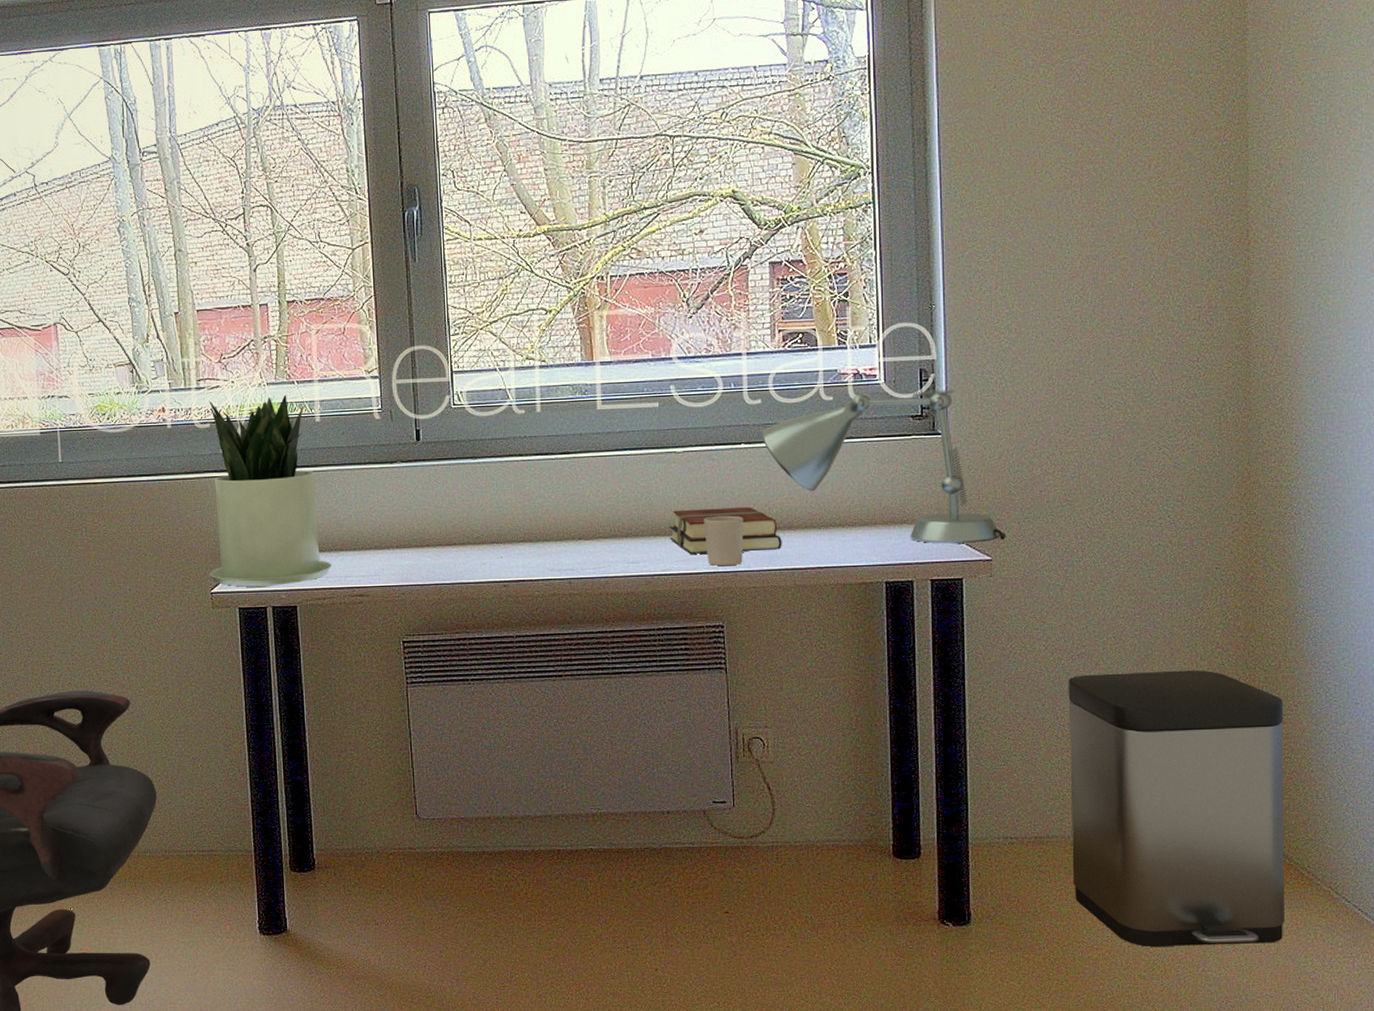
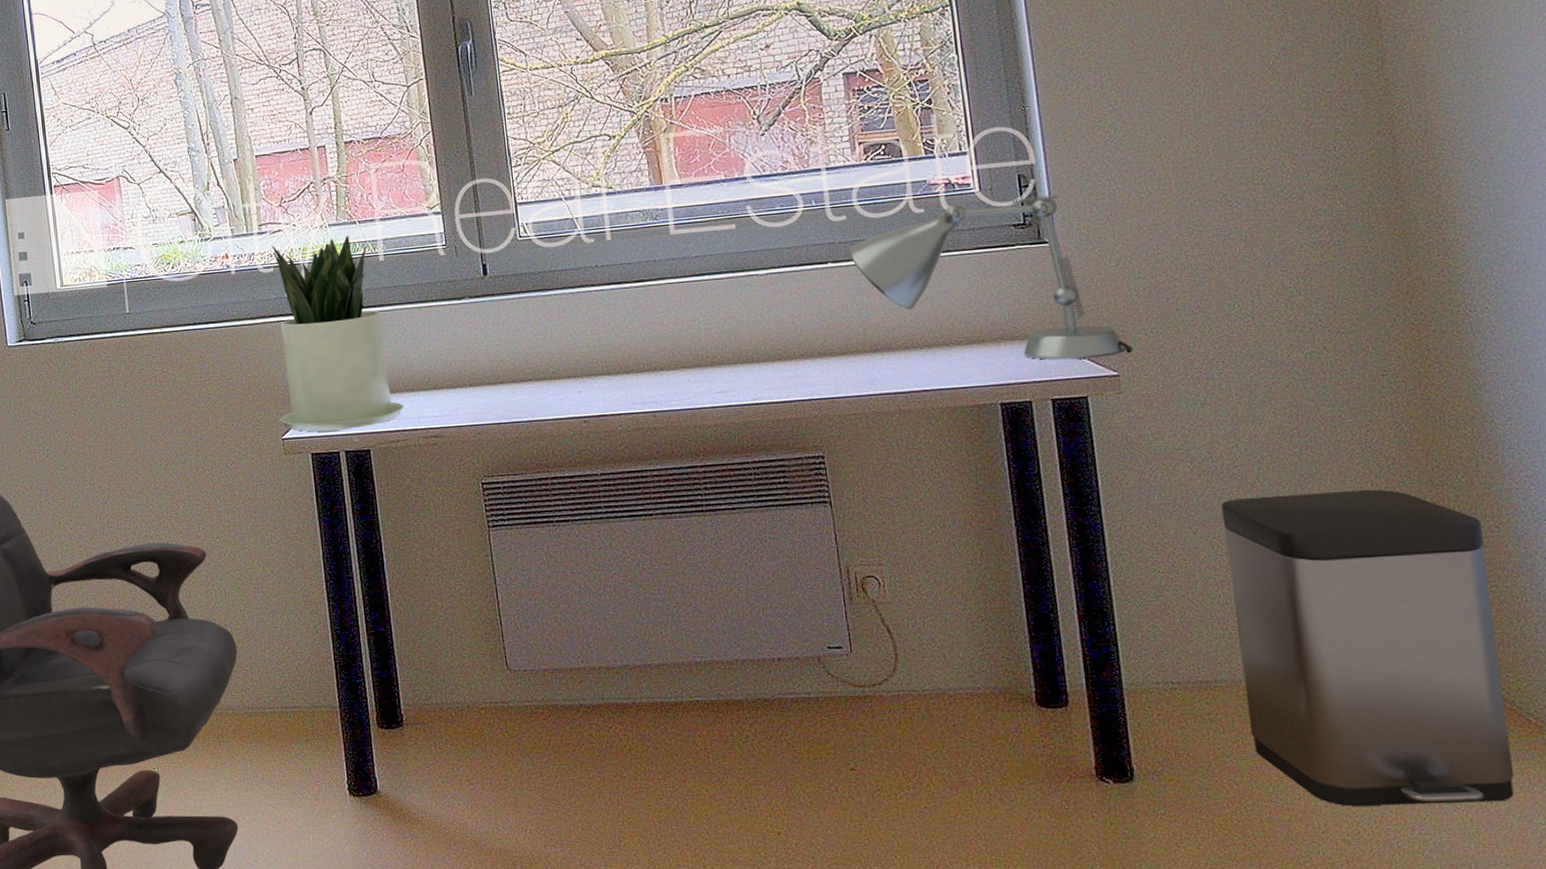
books: present [670,507,782,554] -> none [757,329,882,381]
mug: present [704,515,744,567] -> none [793,338,840,393]

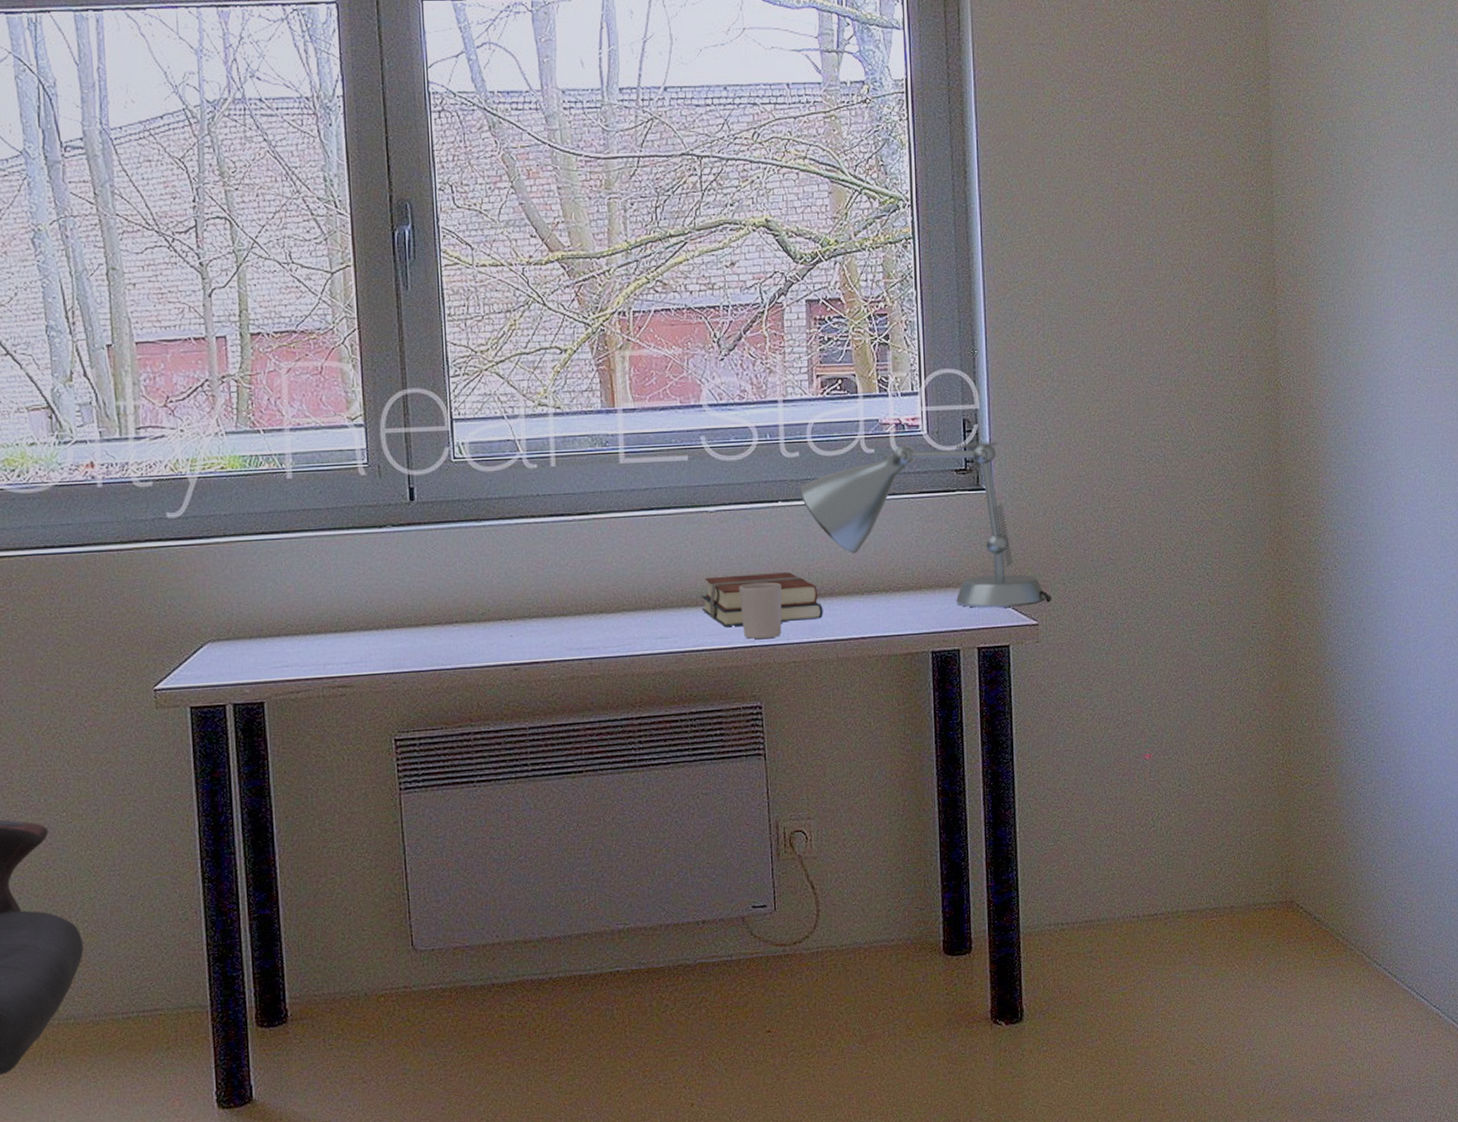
planter: present [271,235,404,432] -> none [151,446,307,681]
books: none [757,329,882,381] -> present [702,572,823,626]
mug: none [793,338,840,393] -> present [739,582,782,640]
pedal bin: present [1220,489,1514,806] -> none [1115,733,1322,1030]

